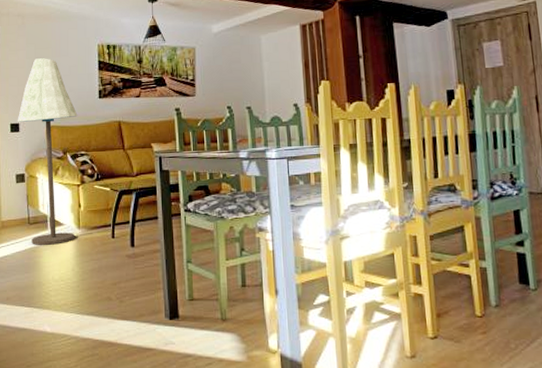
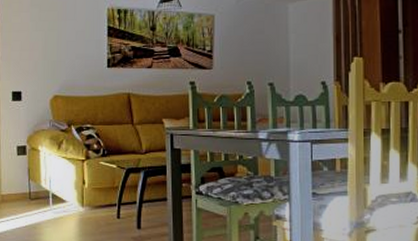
floor lamp: present [17,58,78,245] -> none [19,21,84,222]

